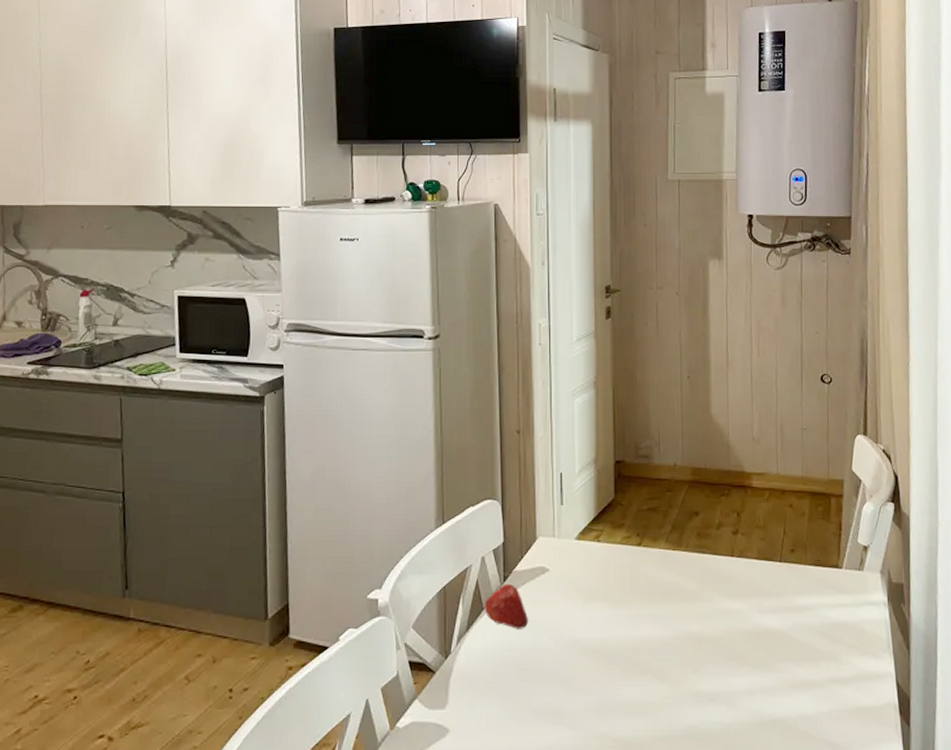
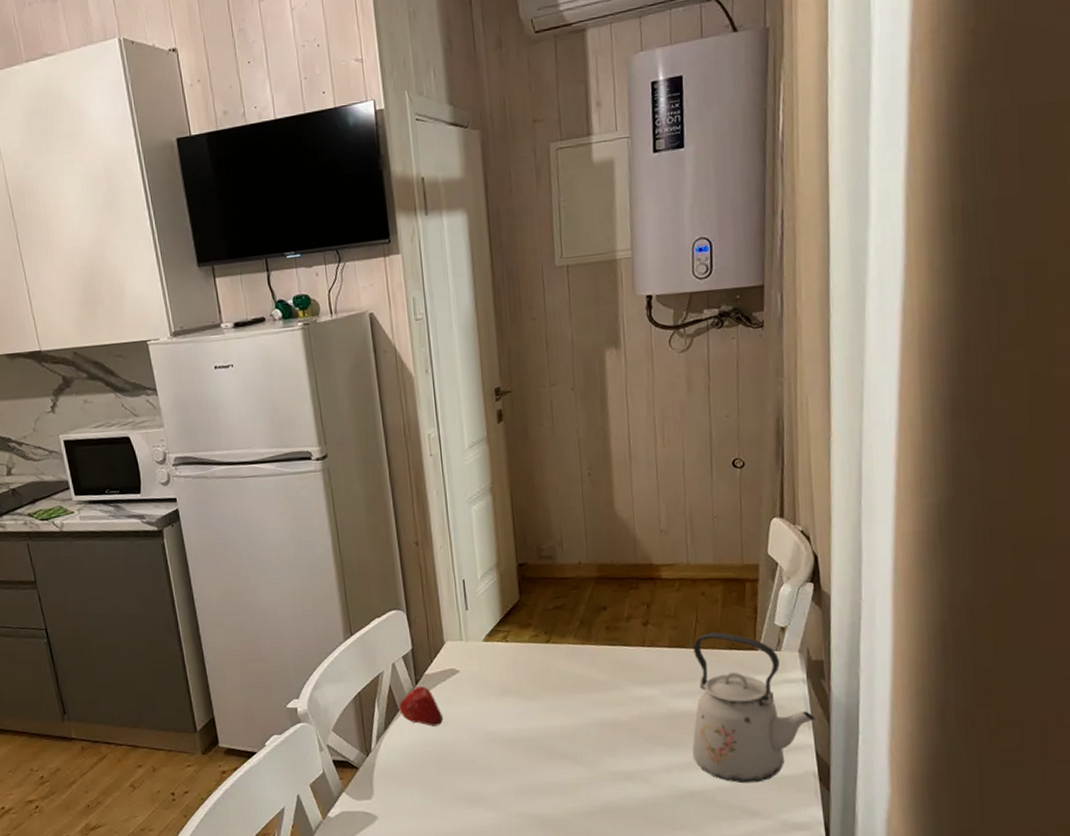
kettle: none [777,547,896,713] -> present [692,632,816,784]

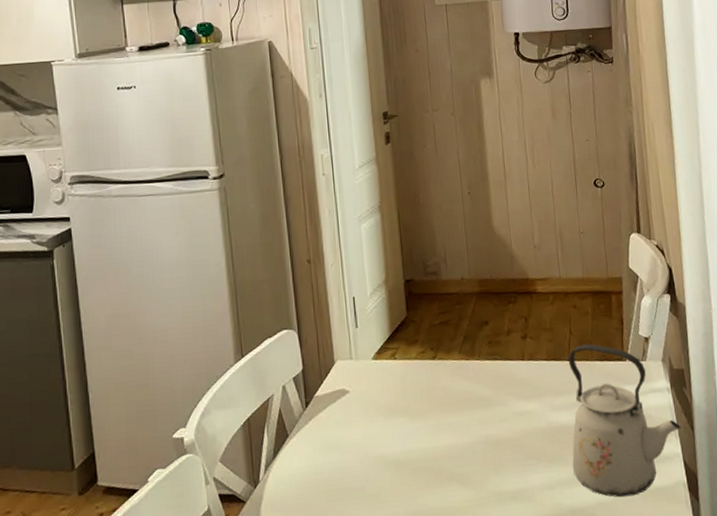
fruit: present [399,687,444,726] -> none [288,409,334,452]

